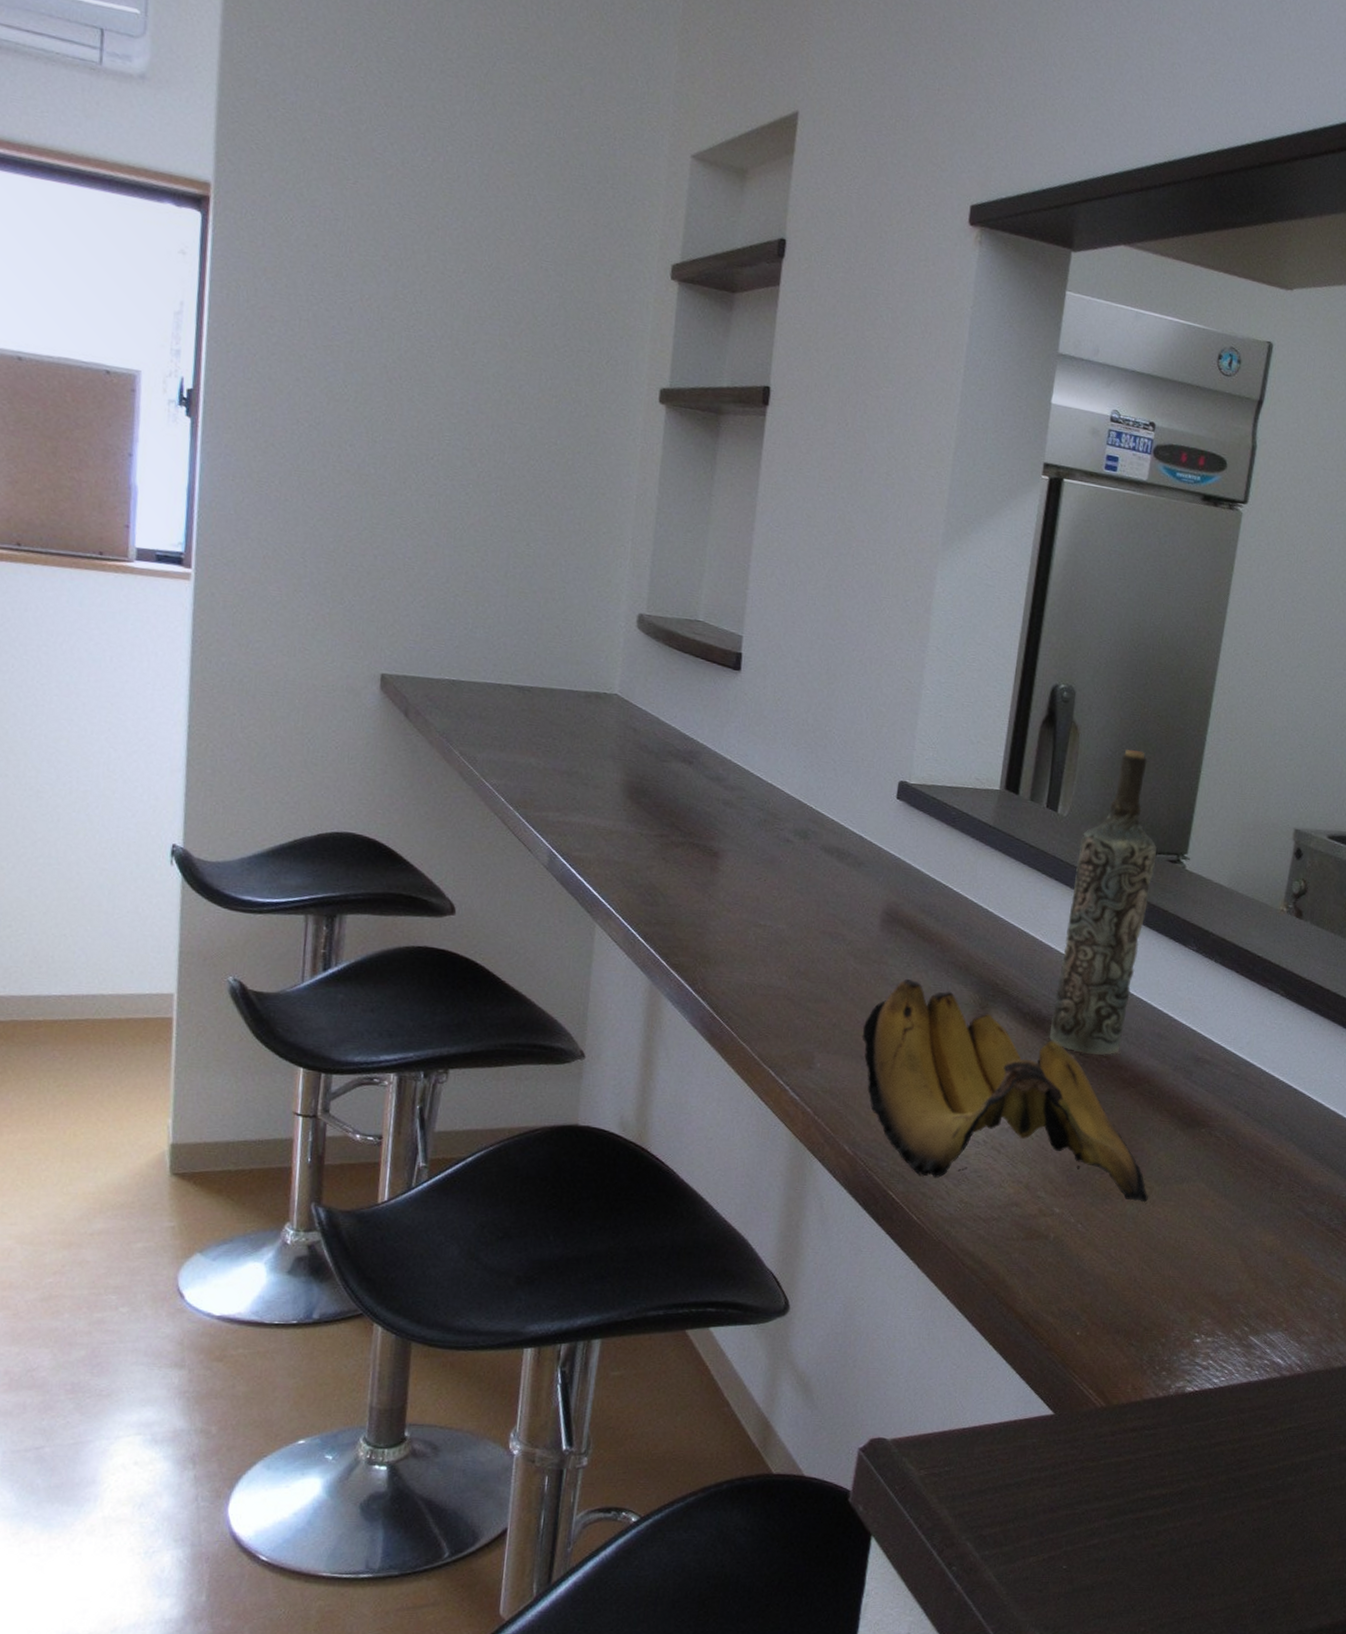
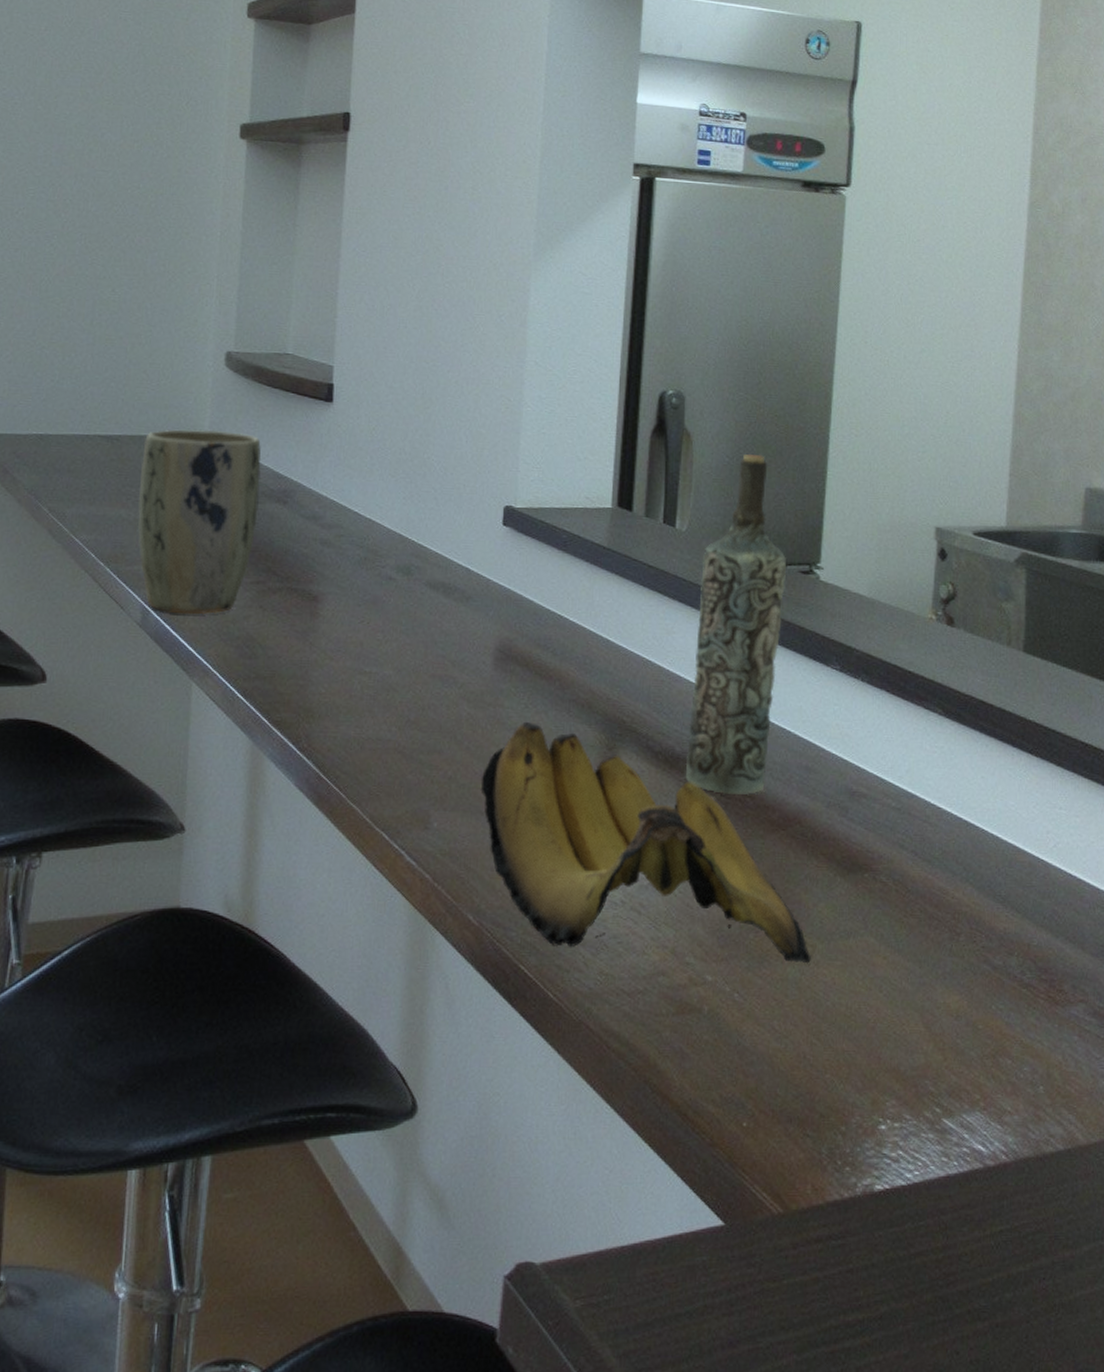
plant pot: none [546,684,669,863] -> present [137,429,261,615]

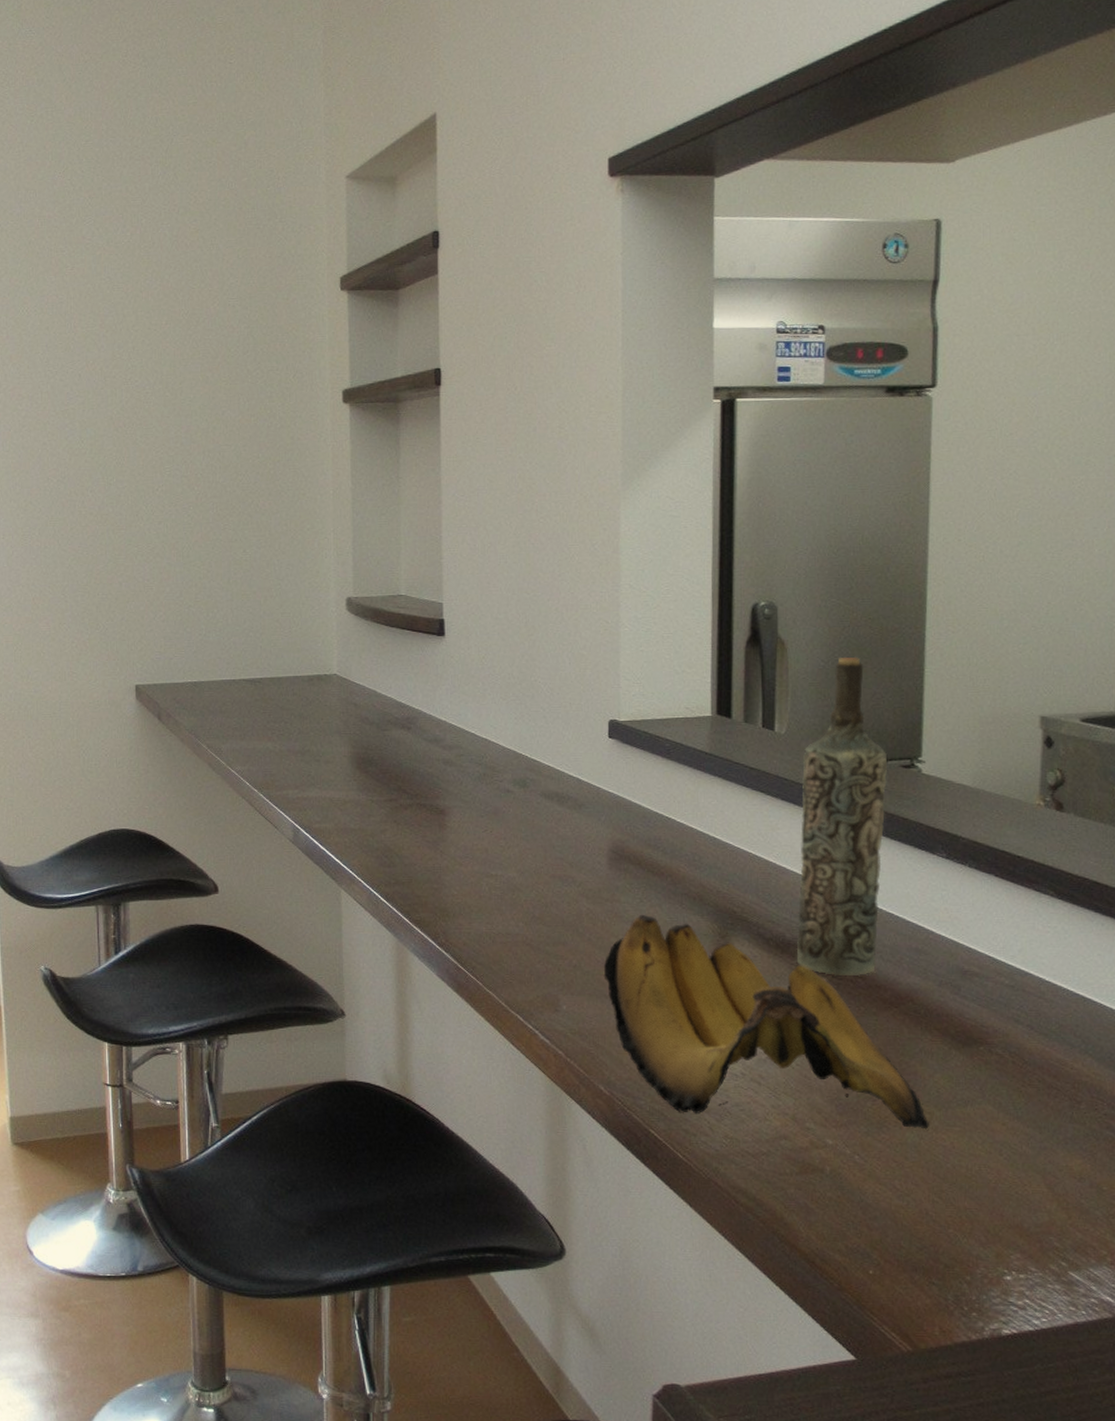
plant pot: present [137,429,261,615] -> none [281,668,386,831]

